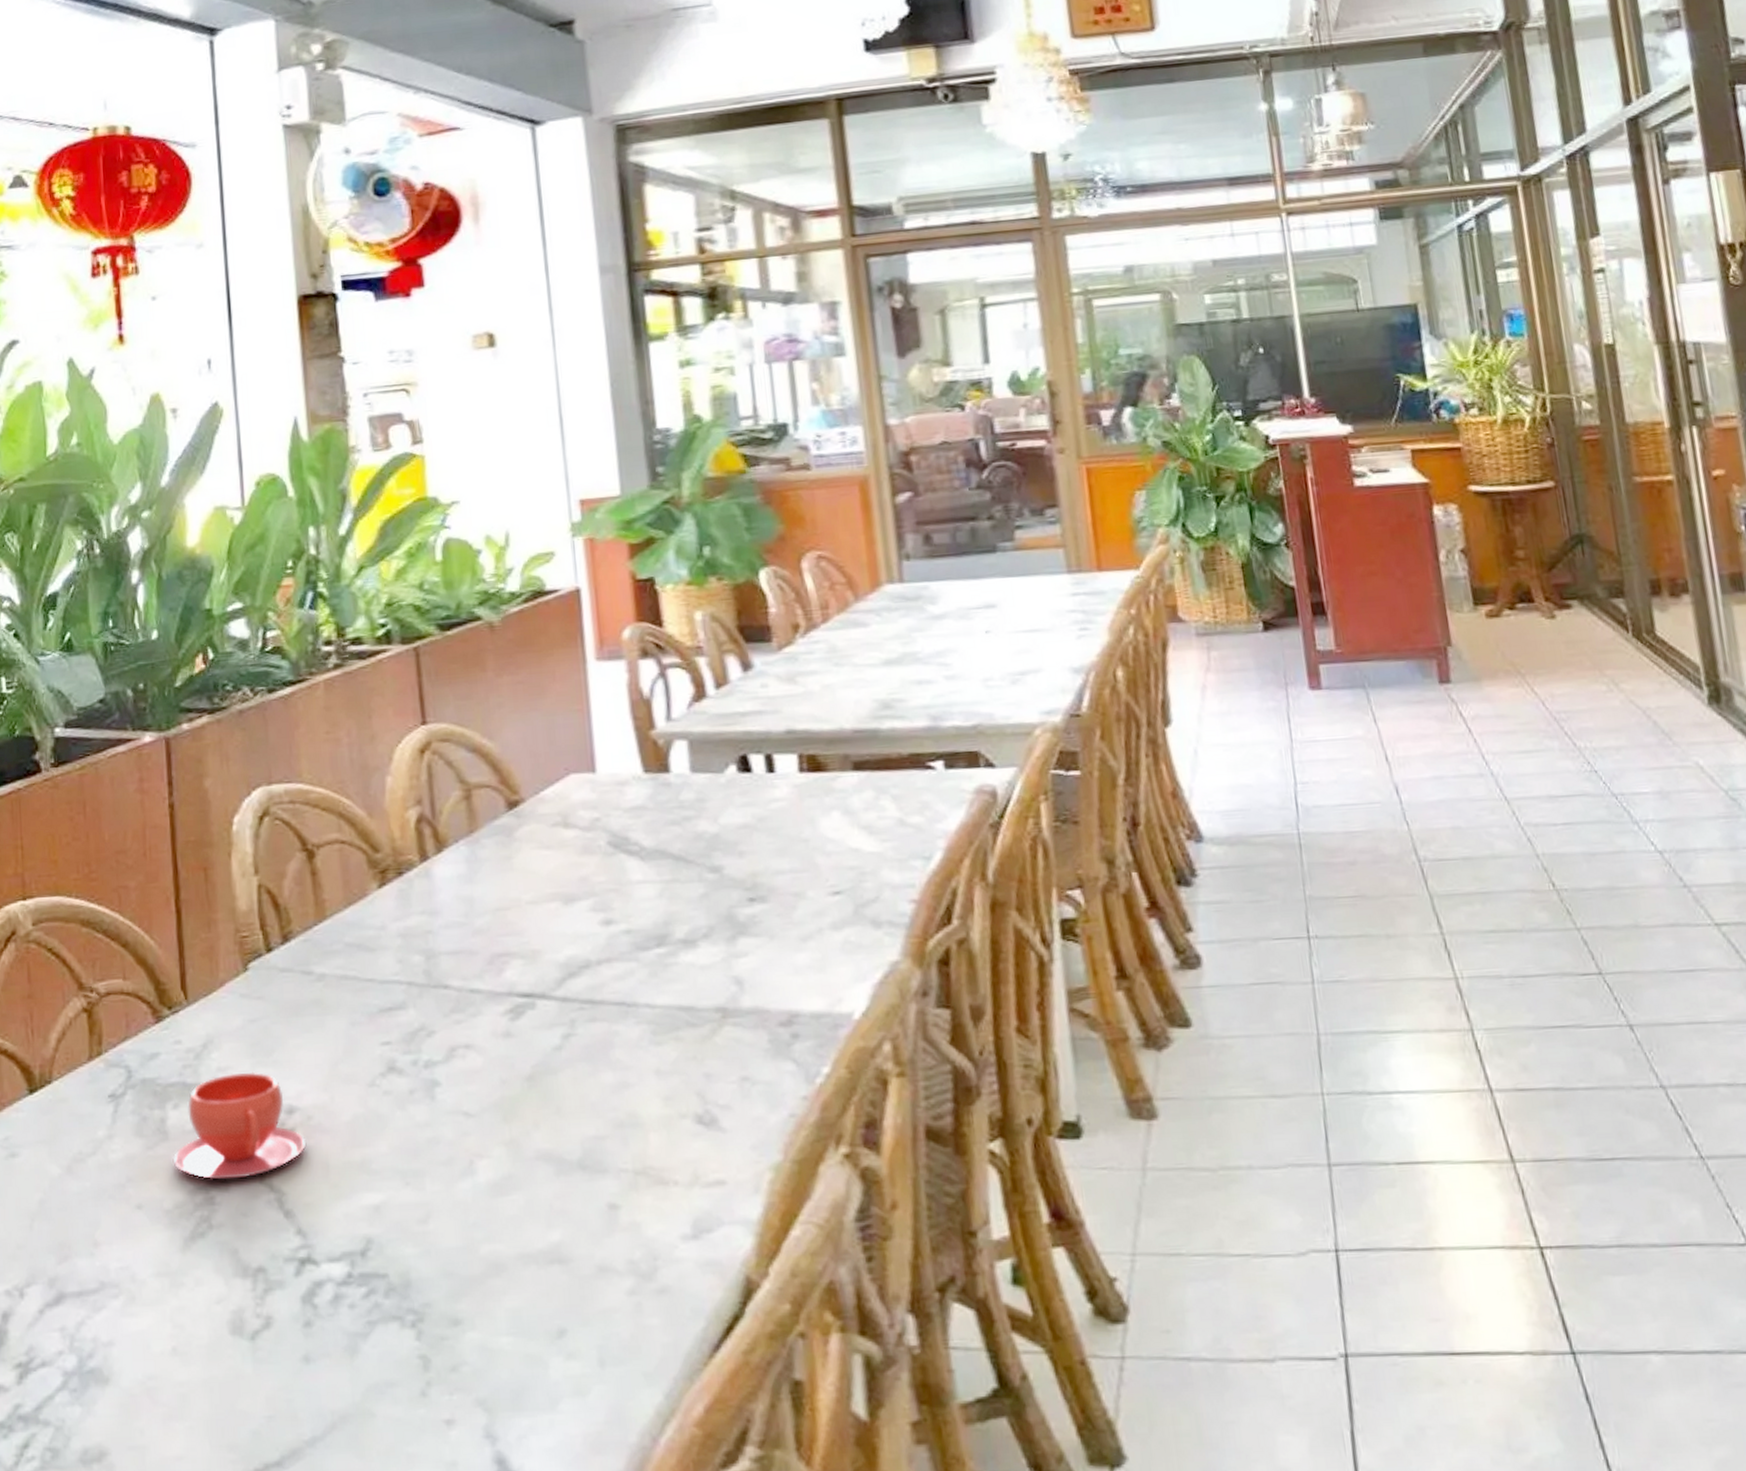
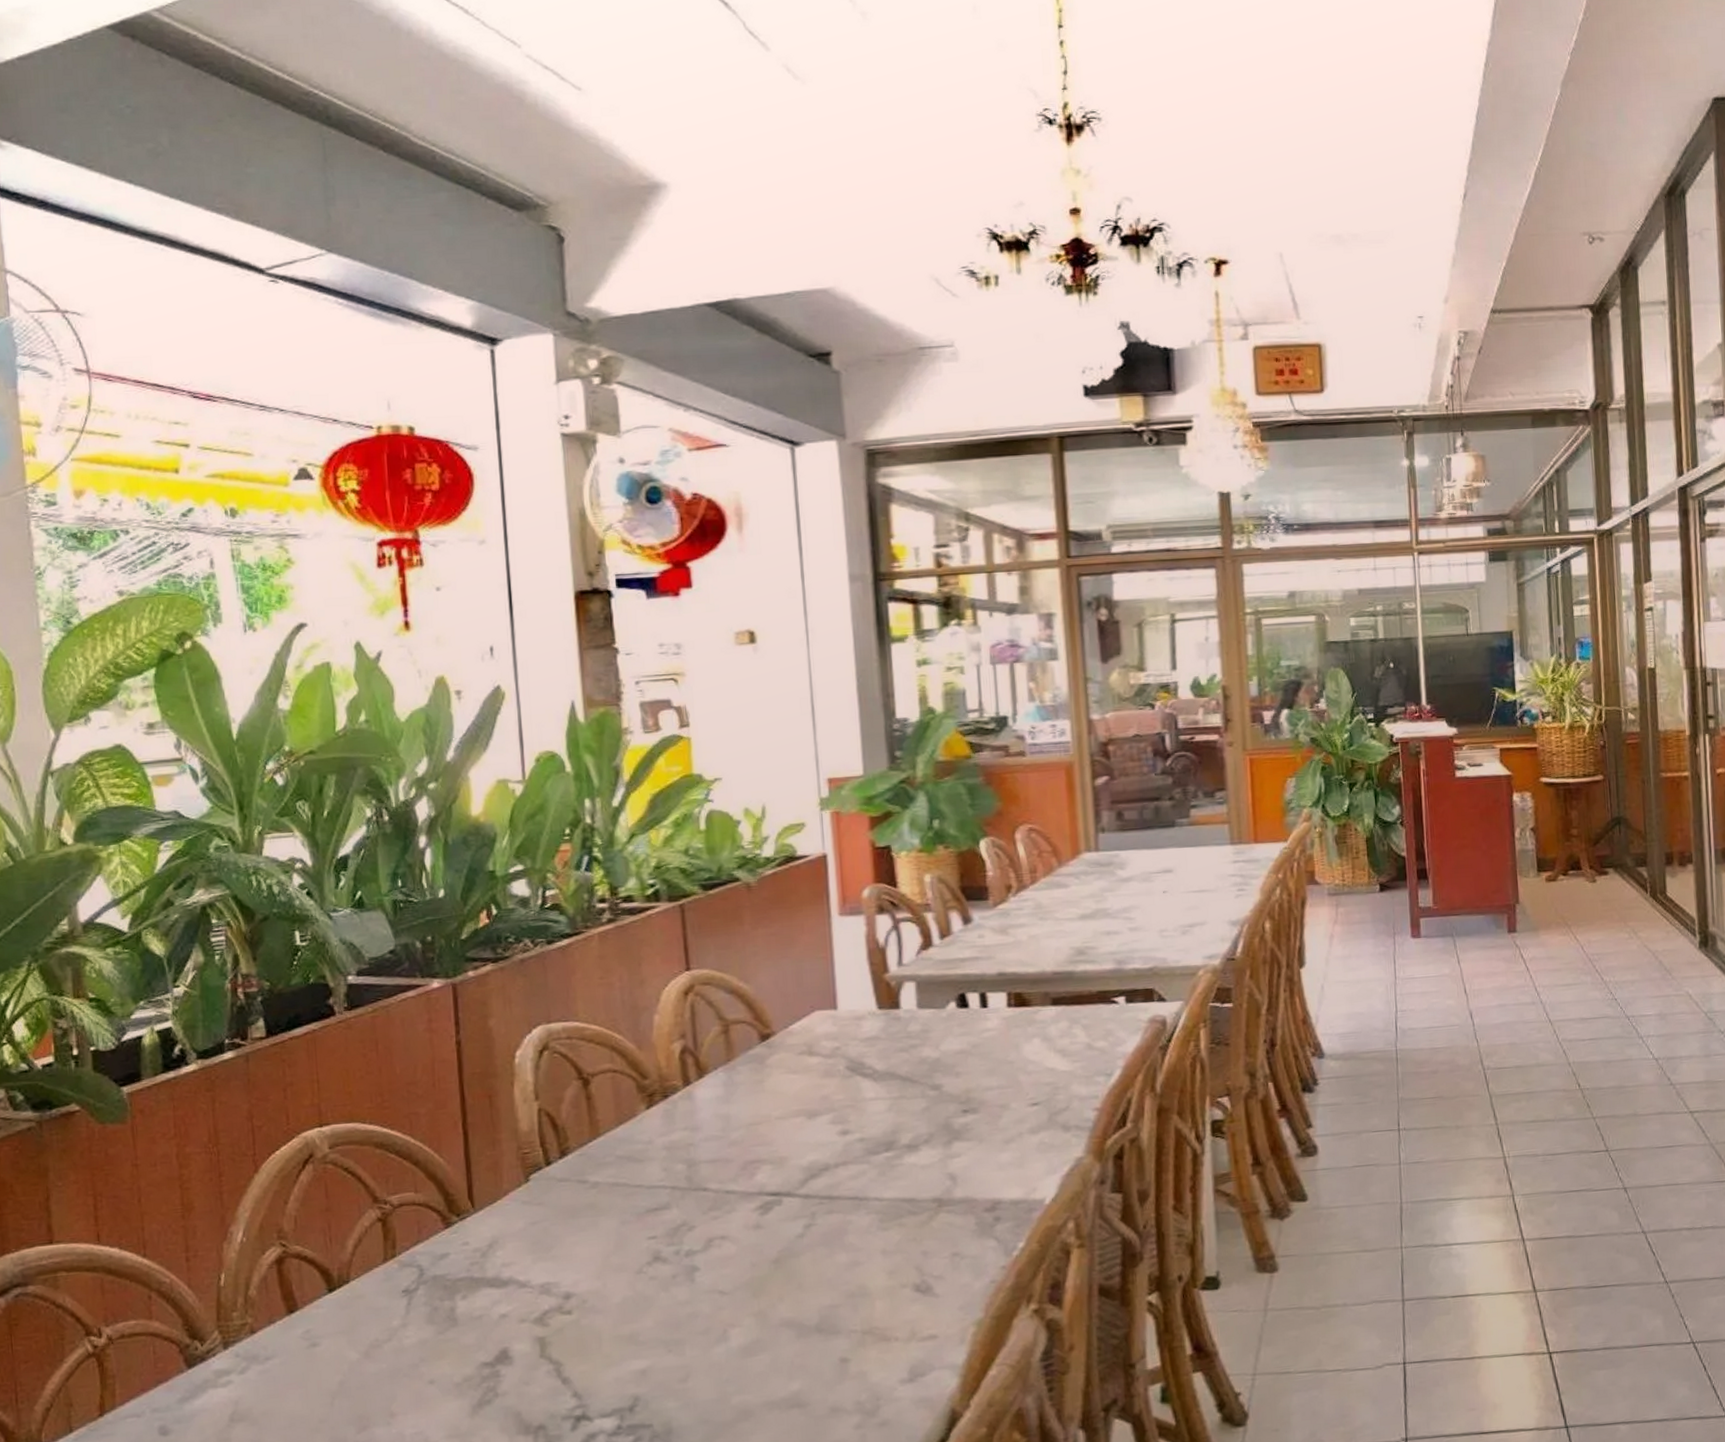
teacup: present [172,1072,306,1180] -> none [461,1266,581,1357]

